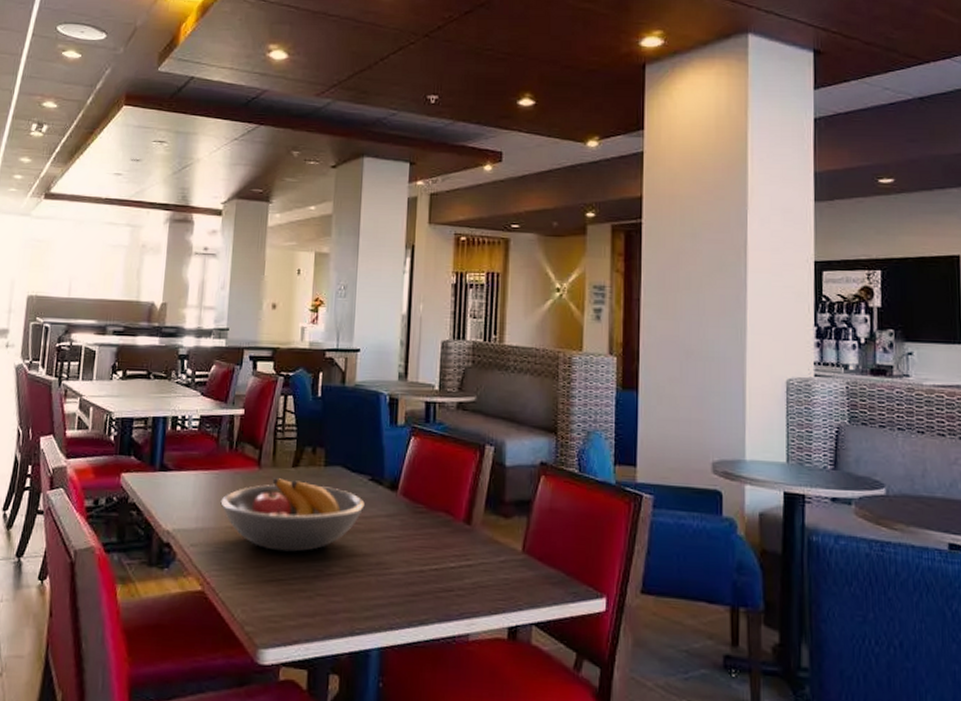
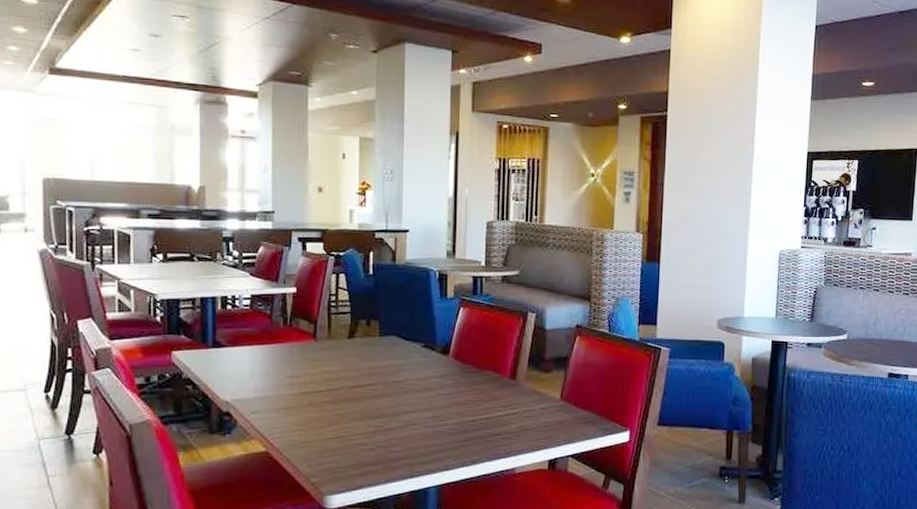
fruit bowl: present [220,478,365,552] -> none [278,349,419,412]

